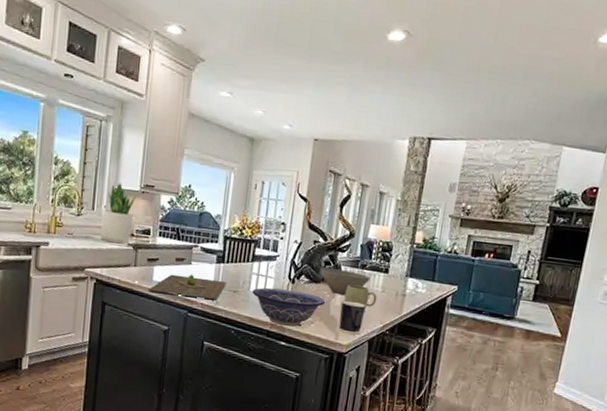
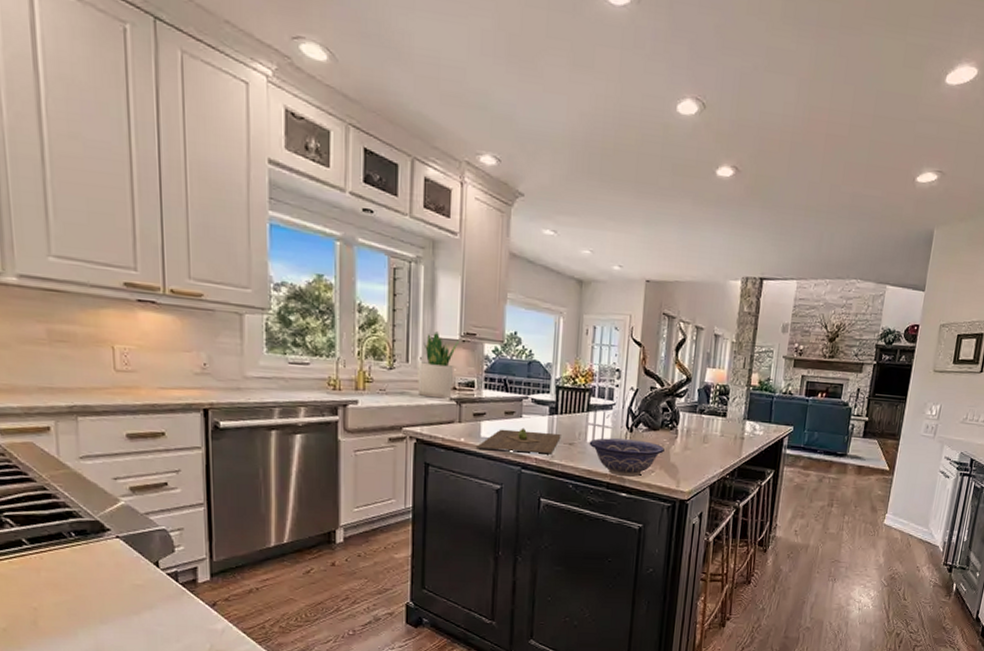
bowl: present [320,267,371,295] -> none [658,414,709,441]
mug: present [338,300,366,335] -> none [679,446,706,481]
mug: present [344,284,377,312] -> none [684,430,717,457]

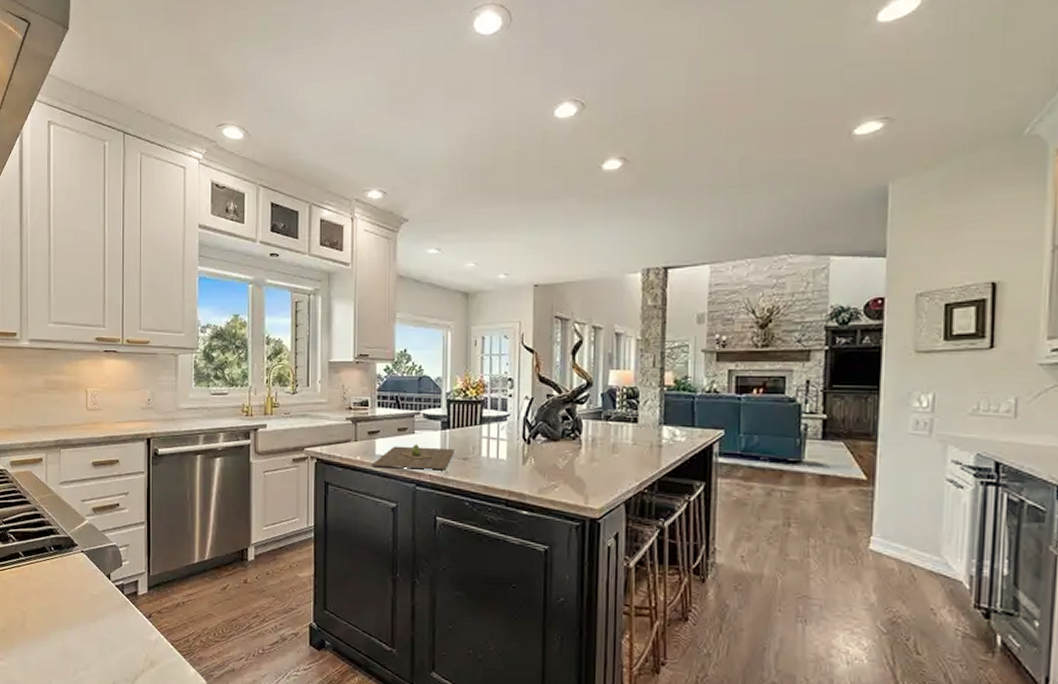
planter: present [417,331,460,399] -> none [317,356,354,419]
decorative bowl: present [589,438,665,478] -> none [484,451,567,494]

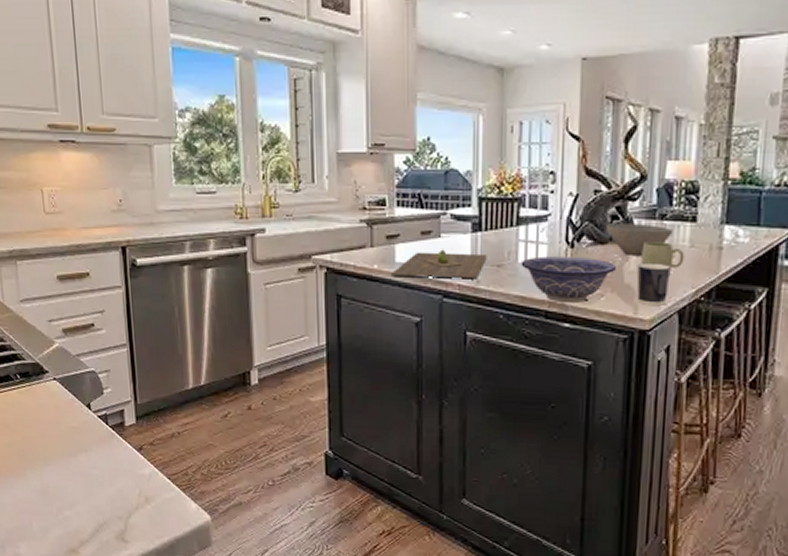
decorative bowl: none [484,451,567,494] -> present [521,256,616,304]
bowl: none [557,423,617,451] -> present [605,224,673,255]
mug: none [586,458,617,496] -> present [636,262,671,305]
mug: none [590,439,628,469] -> present [641,242,685,275]

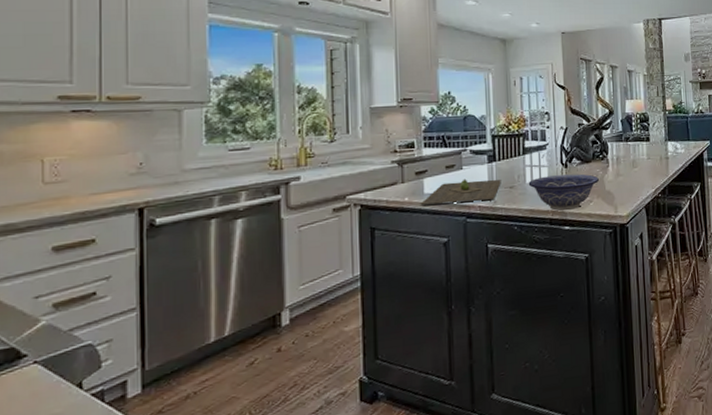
bowl: present [605,224,673,255] -> none [588,145,635,169]
mug: present [636,262,671,305] -> none [613,172,637,205]
mug: present [641,242,685,275] -> none [615,157,645,181]

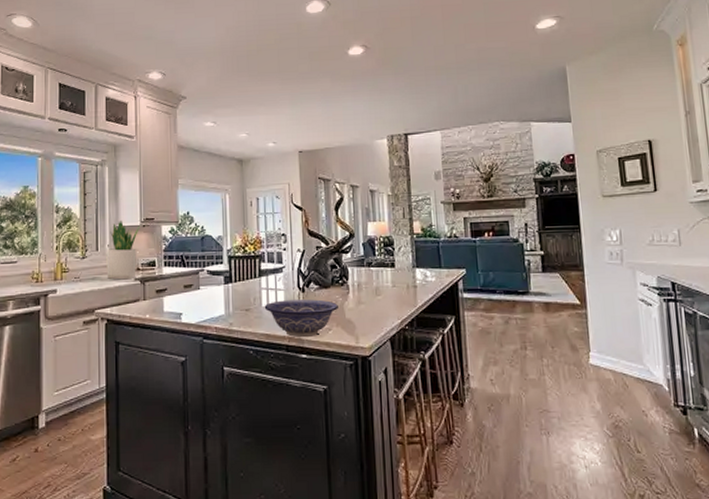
planter: none [358,101,398,164] -> present [106,221,141,280]
cutting board: present [420,179,501,206] -> none [160,299,237,324]

